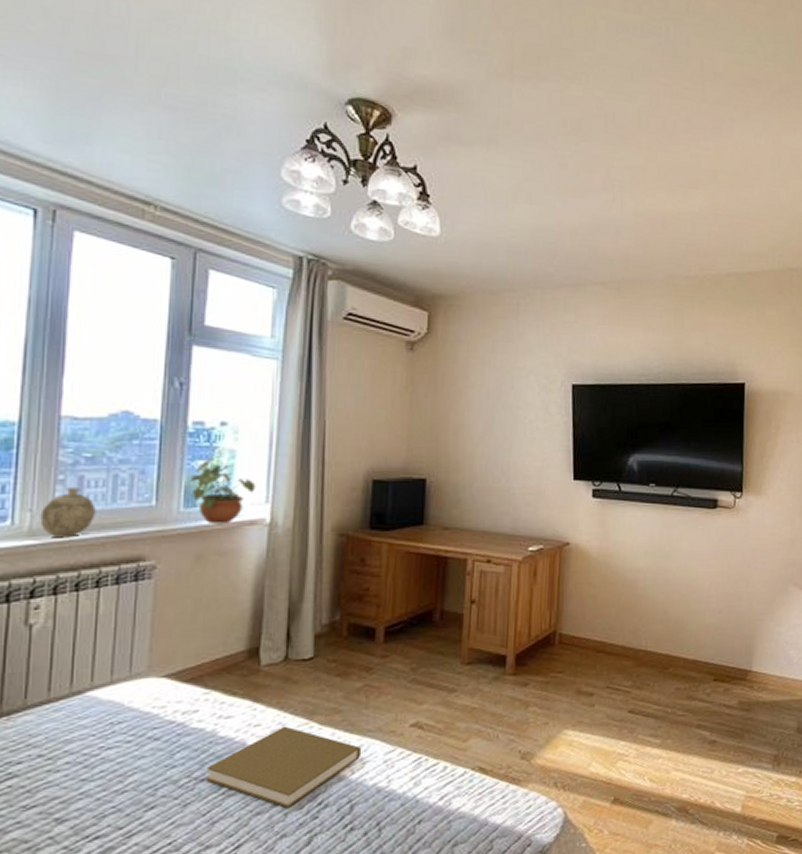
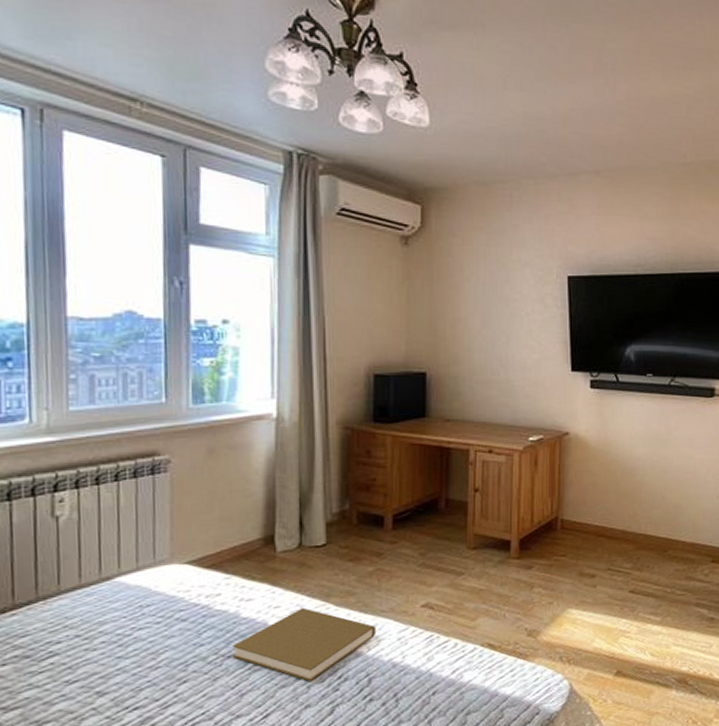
decorative vase: present [40,488,96,538] -> none [56,386,109,435]
potted plant: present [190,459,256,525] -> none [196,357,261,420]

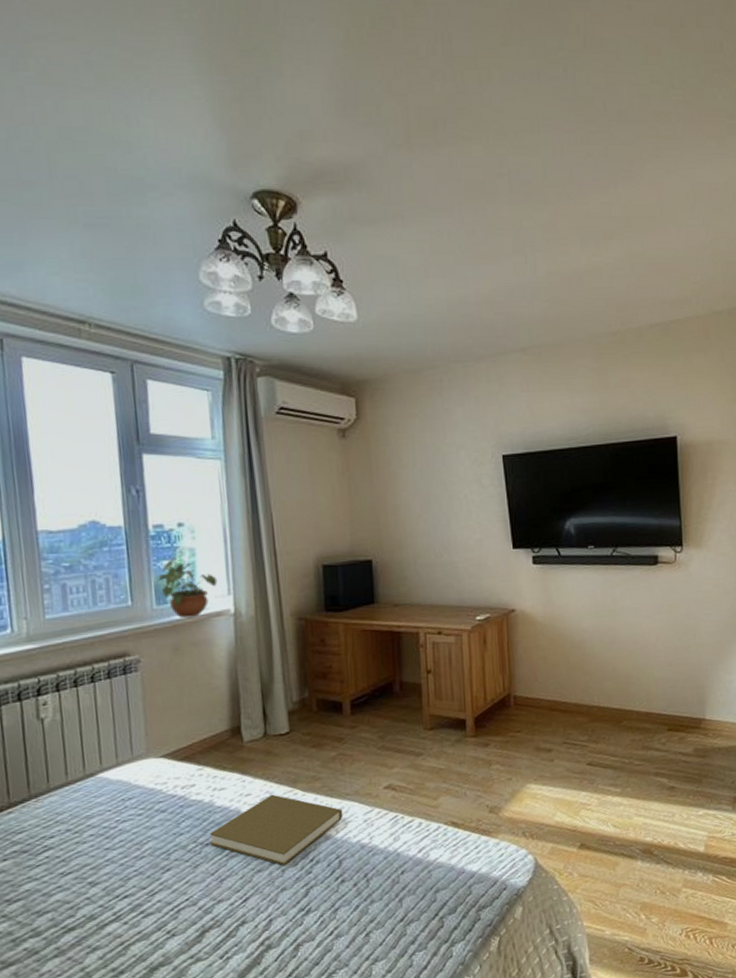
potted plant: none [196,357,261,420] -> present [157,558,218,619]

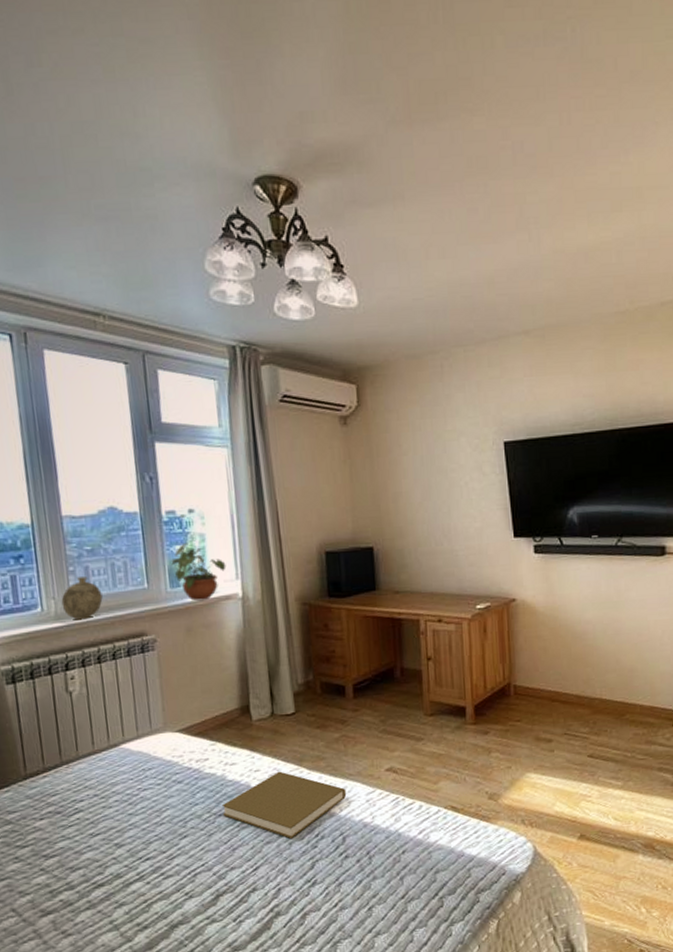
decorative vase: none [34,595,82,642] -> present [61,576,103,620]

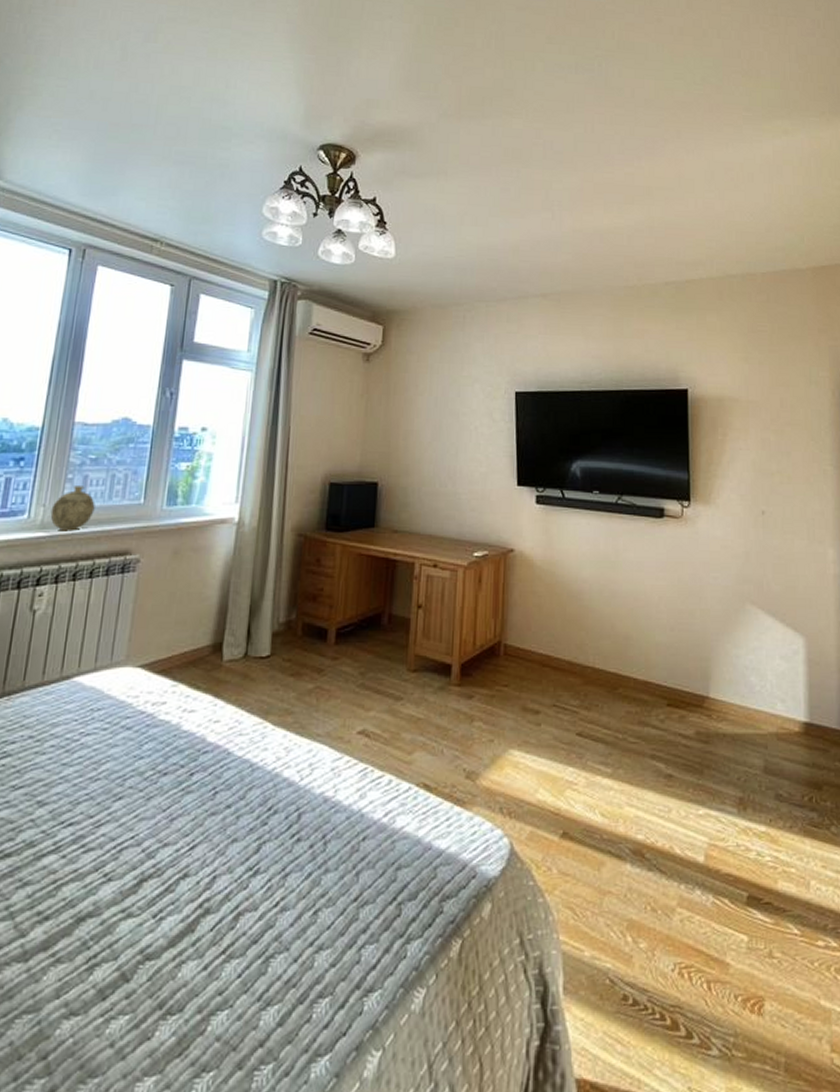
potted plant: present [171,543,226,602] -> none [173,461,228,523]
book: present [221,771,347,838] -> none [168,724,311,810]

